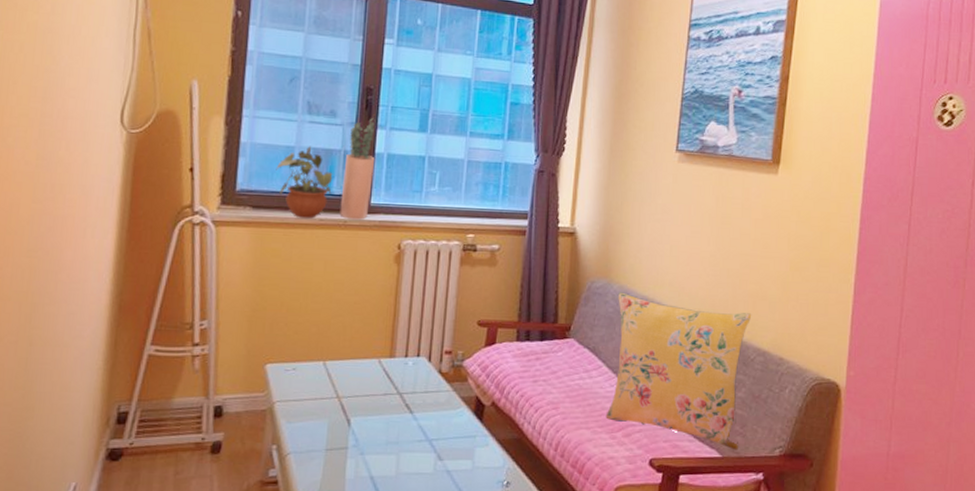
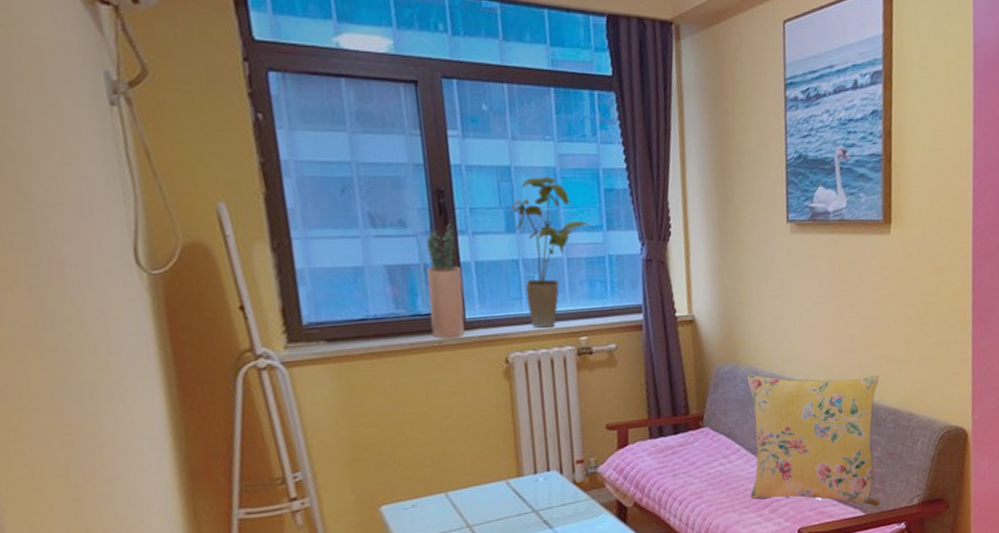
potted plant: present [276,146,333,220] -> none [346,264,418,347]
house plant: none [424,85,496,221] -> present [509,176,594,328]

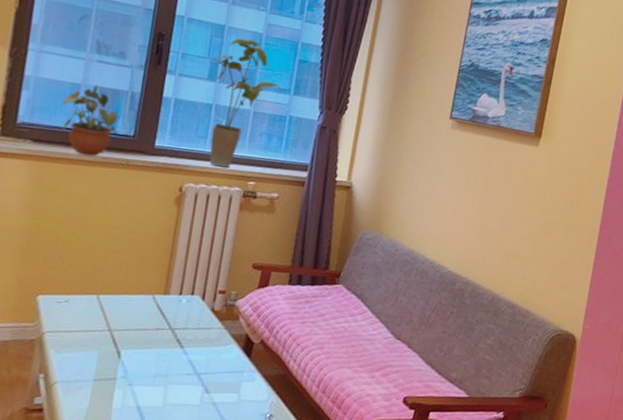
potted plant: none [346,264,418,347] -> present [60,85,119,157]
vase: present [426,218,465,340] -> none [123,58,166,162]
pillow: present [747,373,880,507] -> none [366,244,506,392]

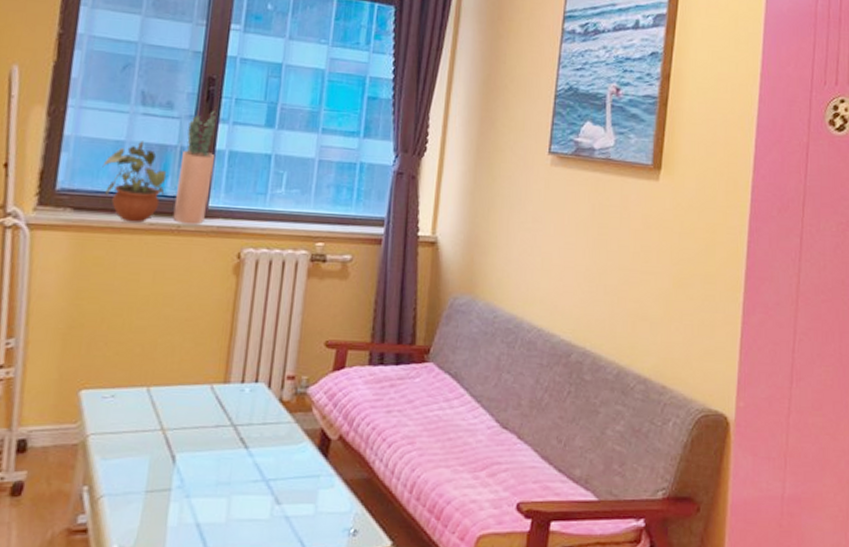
vase: none [123,58,166,162] -> present [173,105,218,226]
house plant: present [209,38,283,168] -> none [270,76,351,227]

